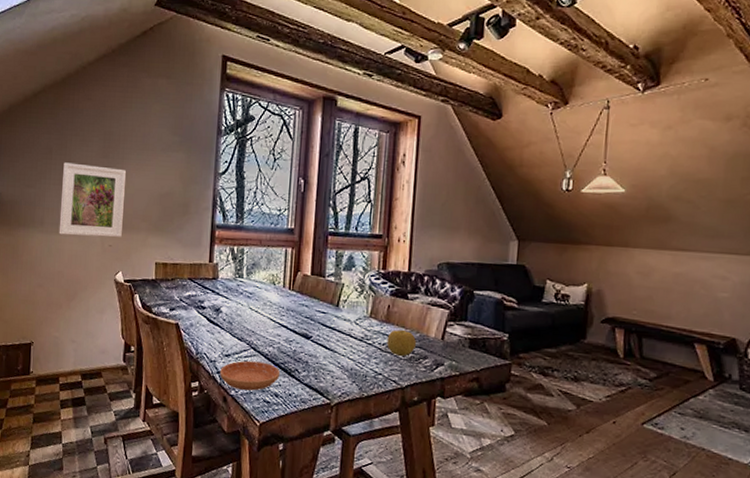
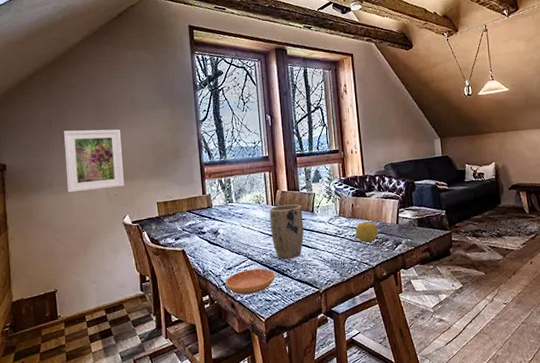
plant pot: none [282,291,326,358] -> present [269,204,304,260]

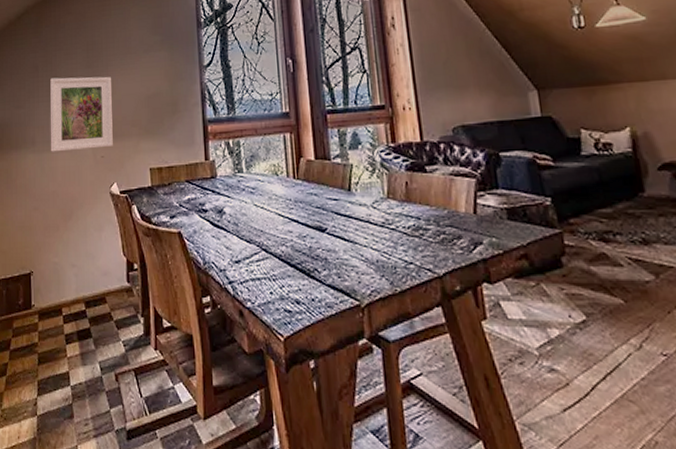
saucer: present [225,268,276,295] -> none [232,265,299,300]
plant pot: present [269,204,304,260] -> none [290,178,338,255]
fruit: present [355,221,378,243] -> none [411,207,446,239]

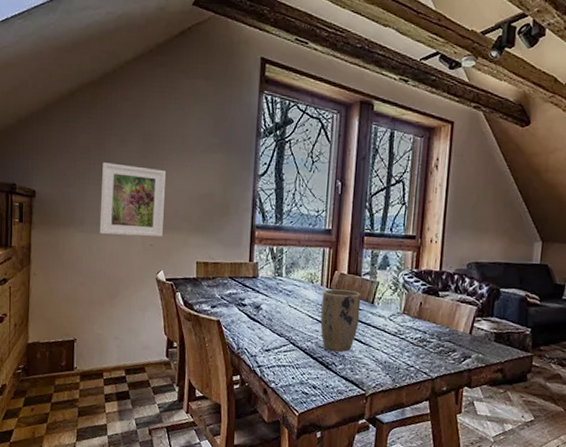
plant pot: none [290,178,338,255] -> present [320,289,361,353]

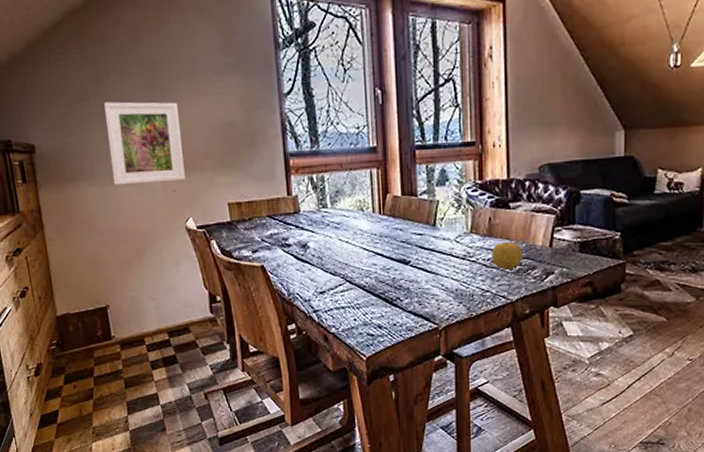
plant pot: present [320,289,361,353] -> none [376,214,422,286]
fruit: none [418,324,446,350] -> present [491,241,522,270]

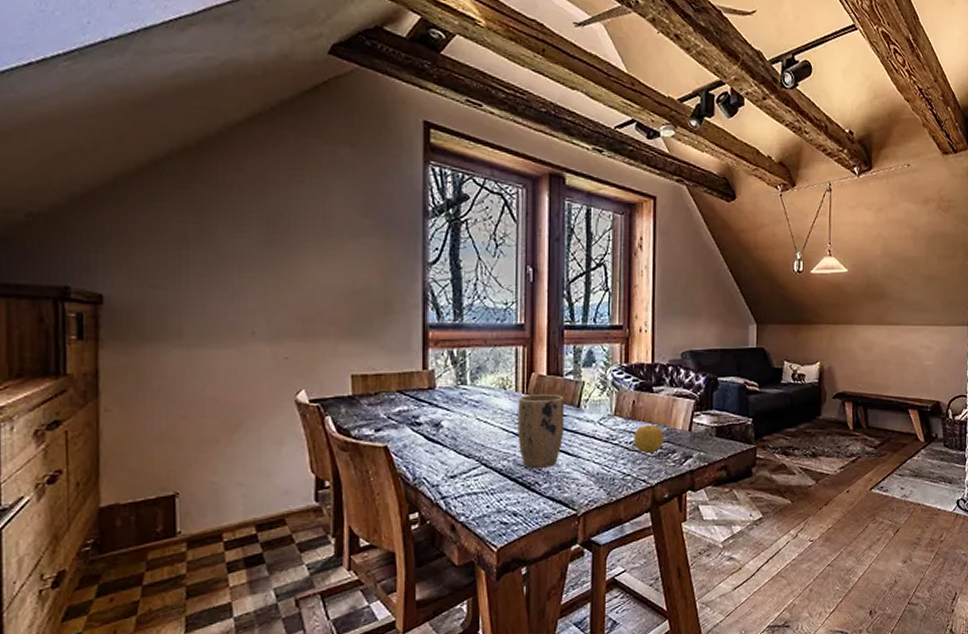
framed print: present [104,102,185,185] -> none [207,253,302,349]
plant pot: none [376,214,422,286] -> present [518,394,565,469]

